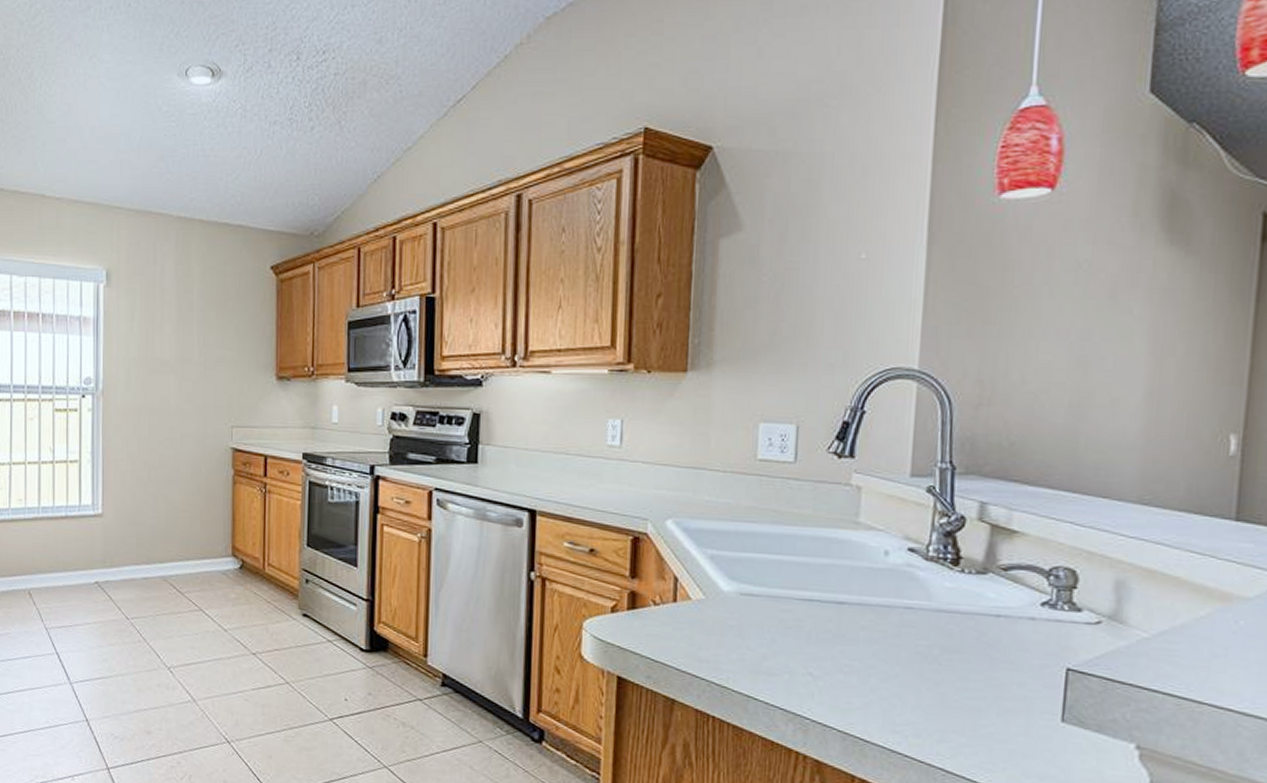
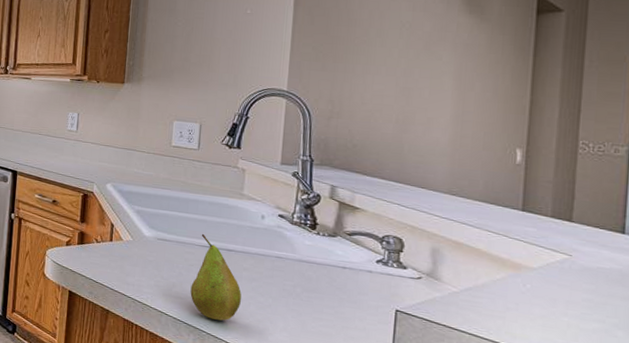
fruit: none [787,583,858,702] -> present [190,234,241,321]

